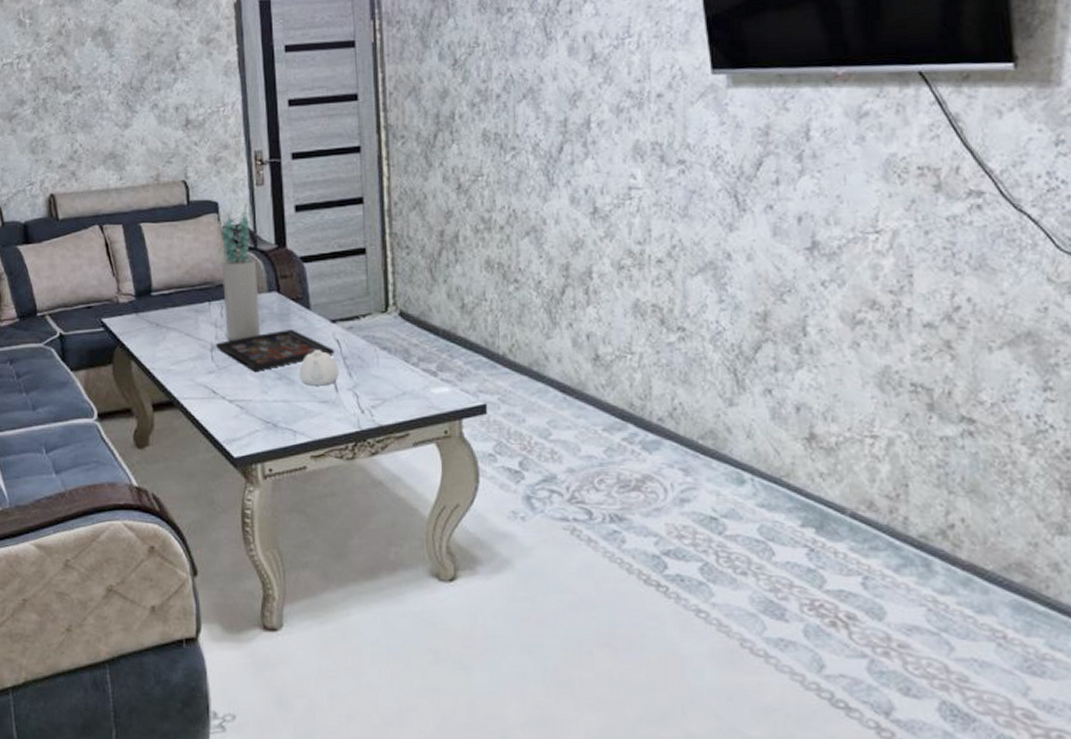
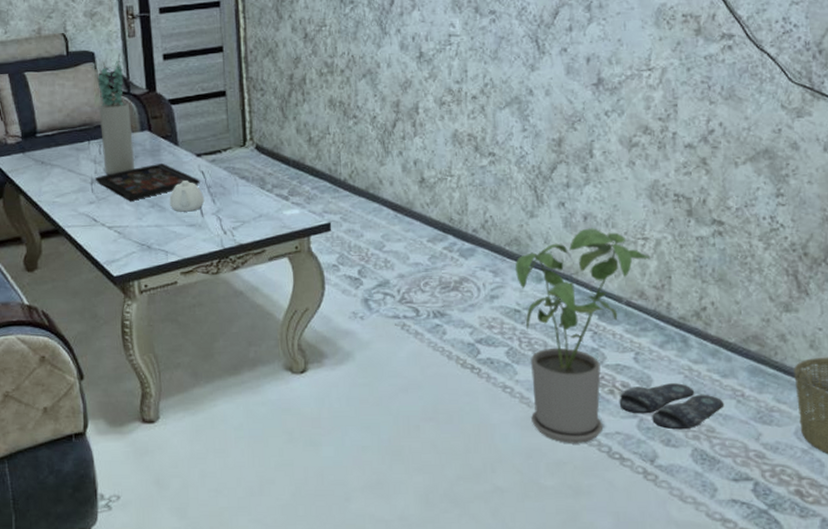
house plant: none [710,421,884,686] -> present [515,228,652,443]
slippers: none [843,617,981,675] -> present [619,383,724,429]

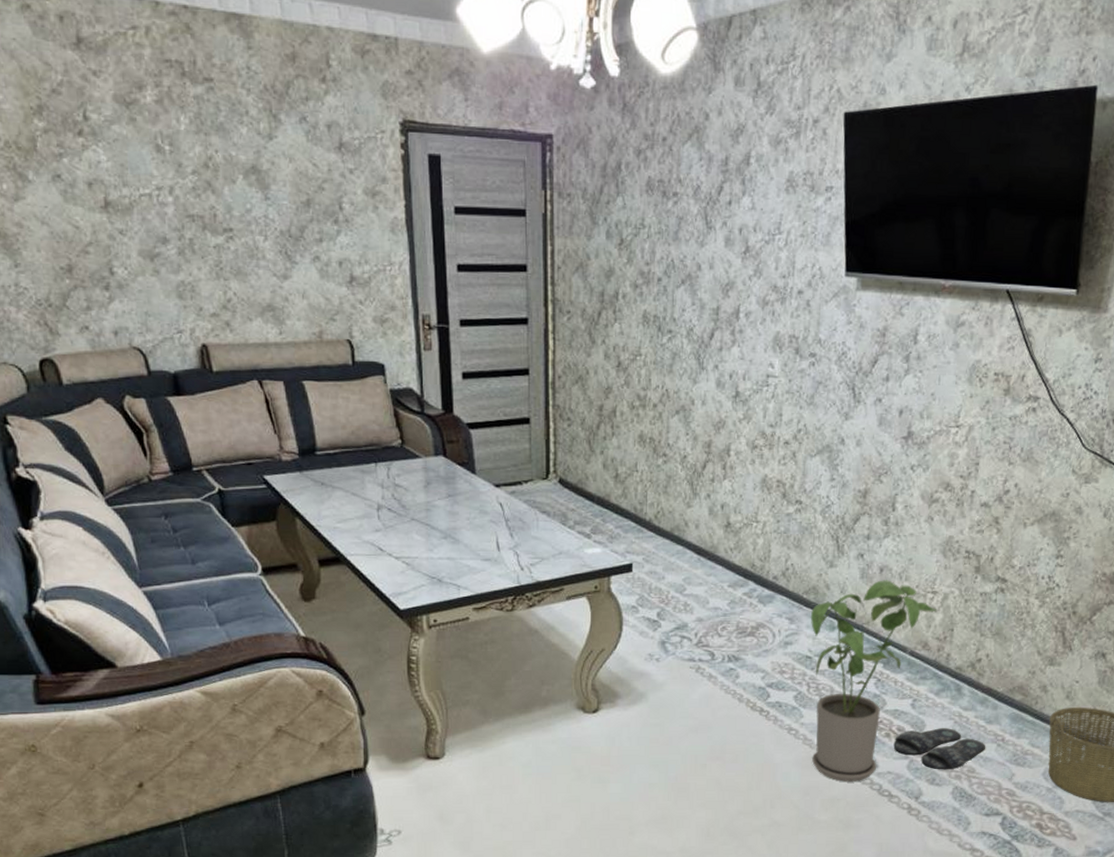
decorative tray: present [95,162,200,201] -> none [382,491,498,531]
vase: present [98,55,135,176] -> none [388,369,427,502]
teapot: present [169,180,205,212] -> none [463,512,502,545]

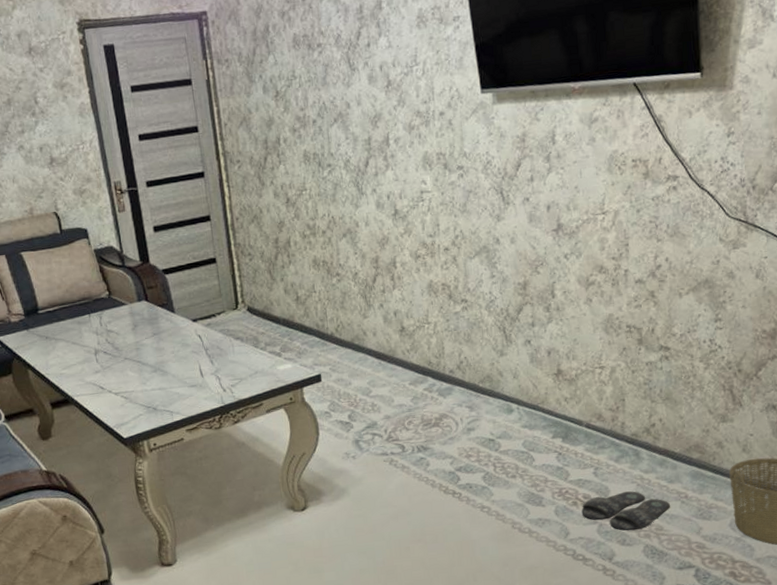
house plant: present [810,580,939,782] -> none [488,361,608,551]

